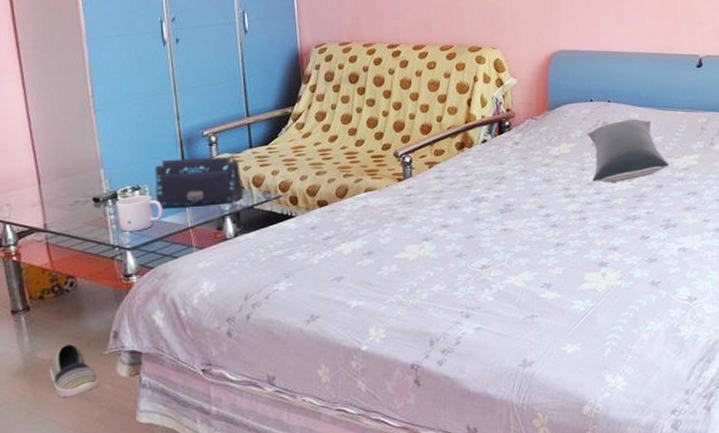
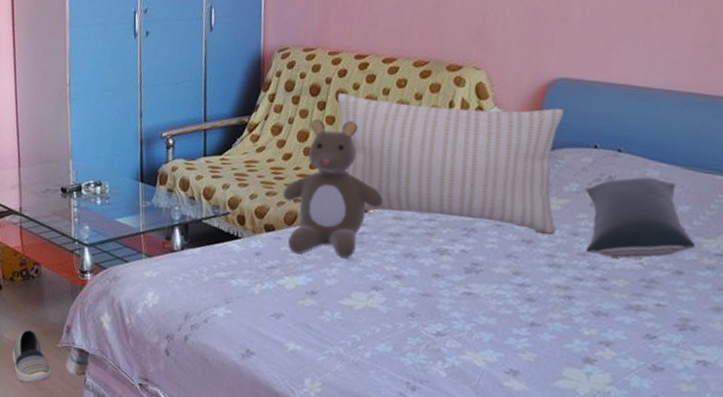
mug: present [115,195,164,232] -> none [79,191,120,229]
handbag: present [155,155,243,208] -> none [114,157,194,214]
teddy bear: none [332,102,426,222] -> present [282,119,384,258]
pillow: none [375,73,568,176] -> present [337,93,564,235]

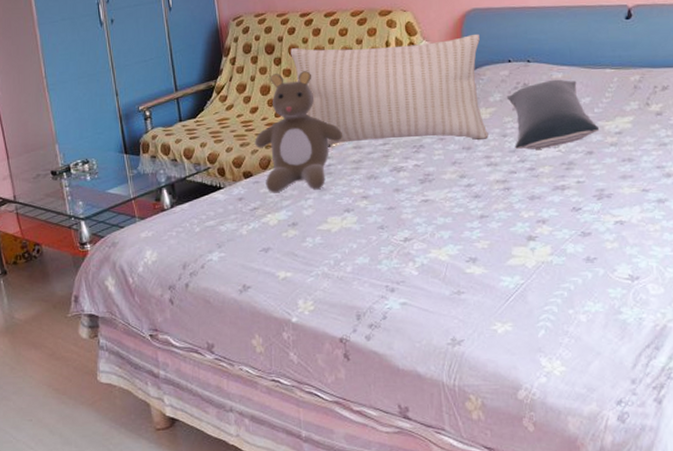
shoe: present [12,329,52,384] -> none [25,306,66,356]

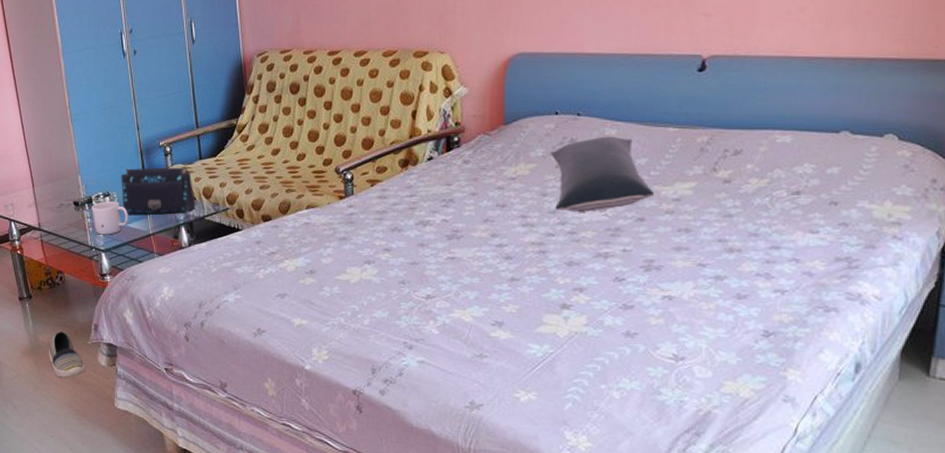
shoe: none [25,306,66,356] -> present [48,331,86,378]
mug: none [69,168,109,203] -> present [91,201,129,235]
handbag: none [100,129,176,180] -> present [121,166,195,215]
teddy bear: present [254,71,344,193] -> none [275,113,368,239]
pillow: present [290,33,488,146] -> none [316,81,526,197]

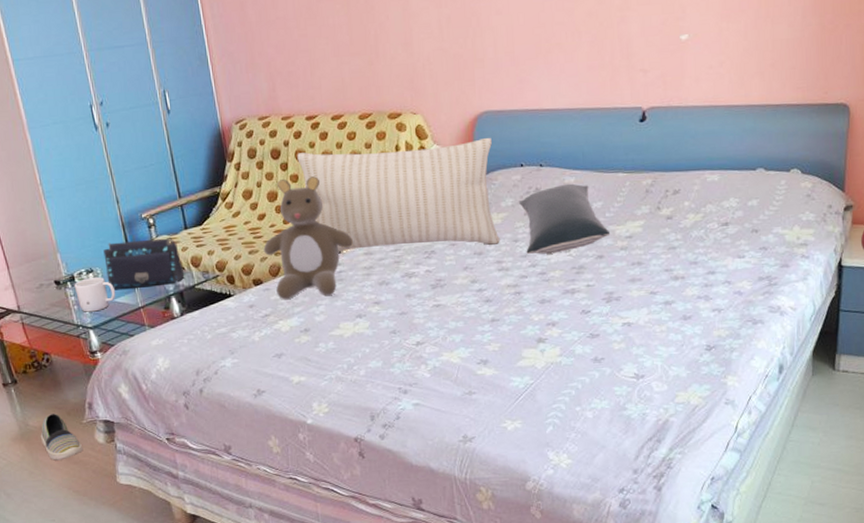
teddy bear: none [275,113,368,239] -> present [263,176,354,300]
pillow: none [316,81,526,197] -> present [297,137,500,253]

